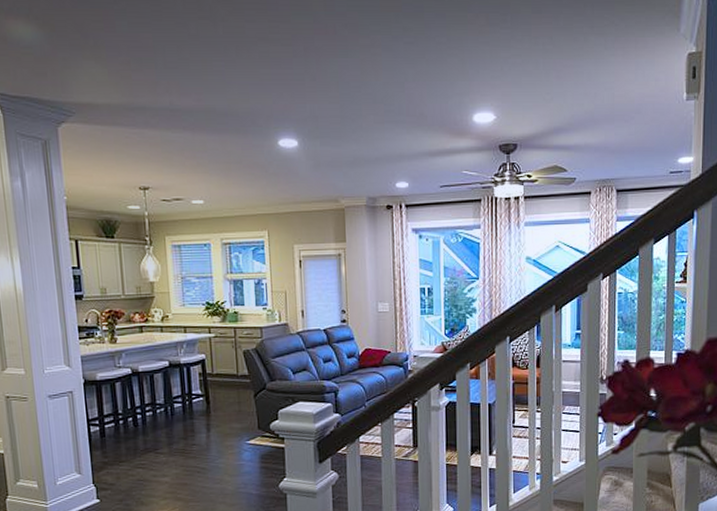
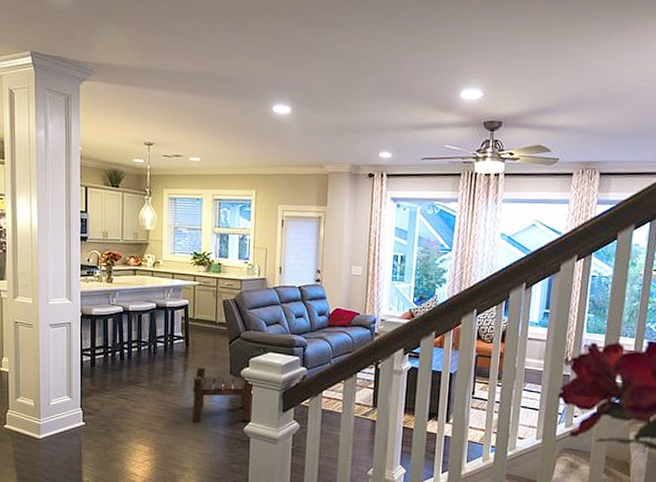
stool: none [218,419,286,485] -> present [192,366,253,422]

